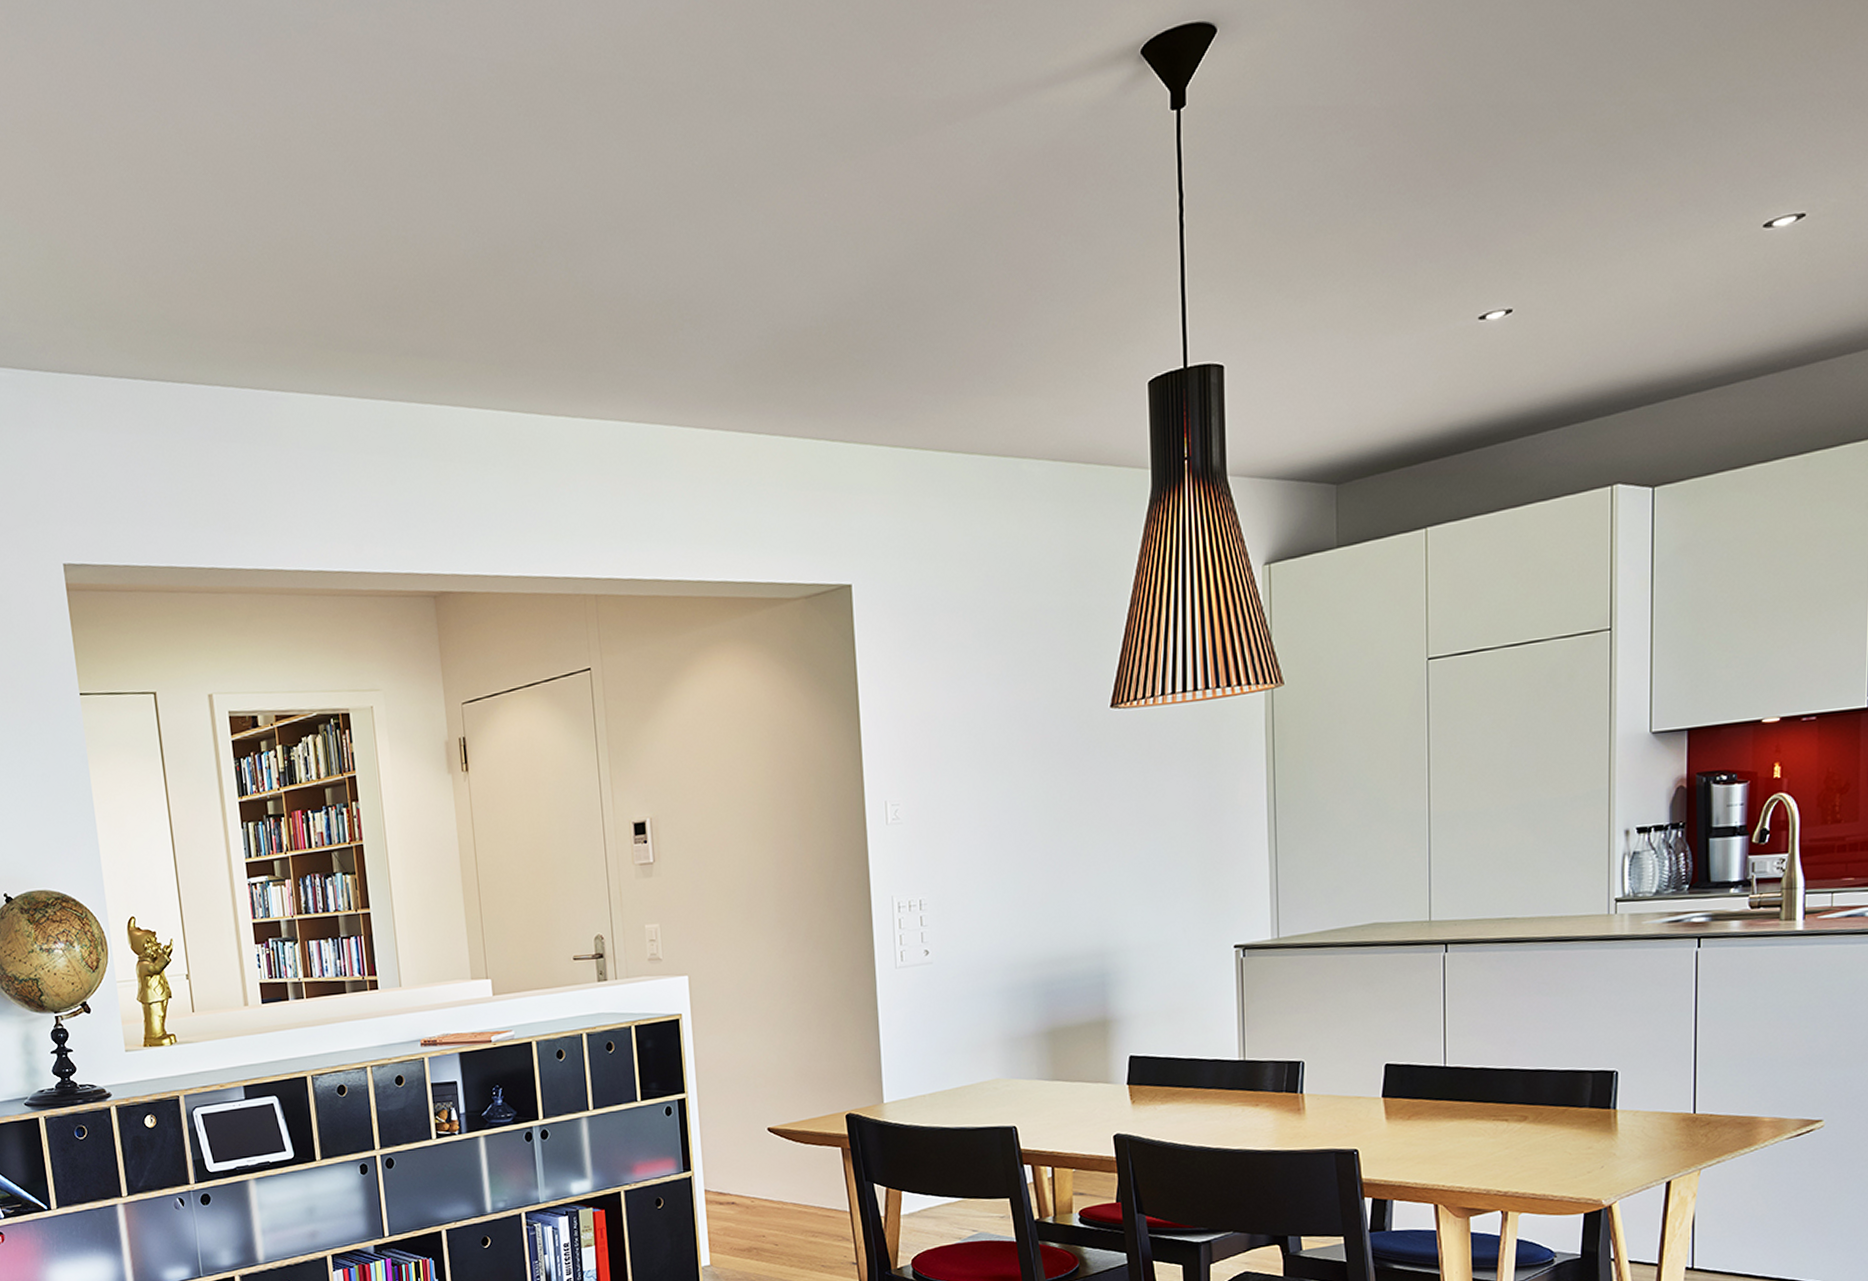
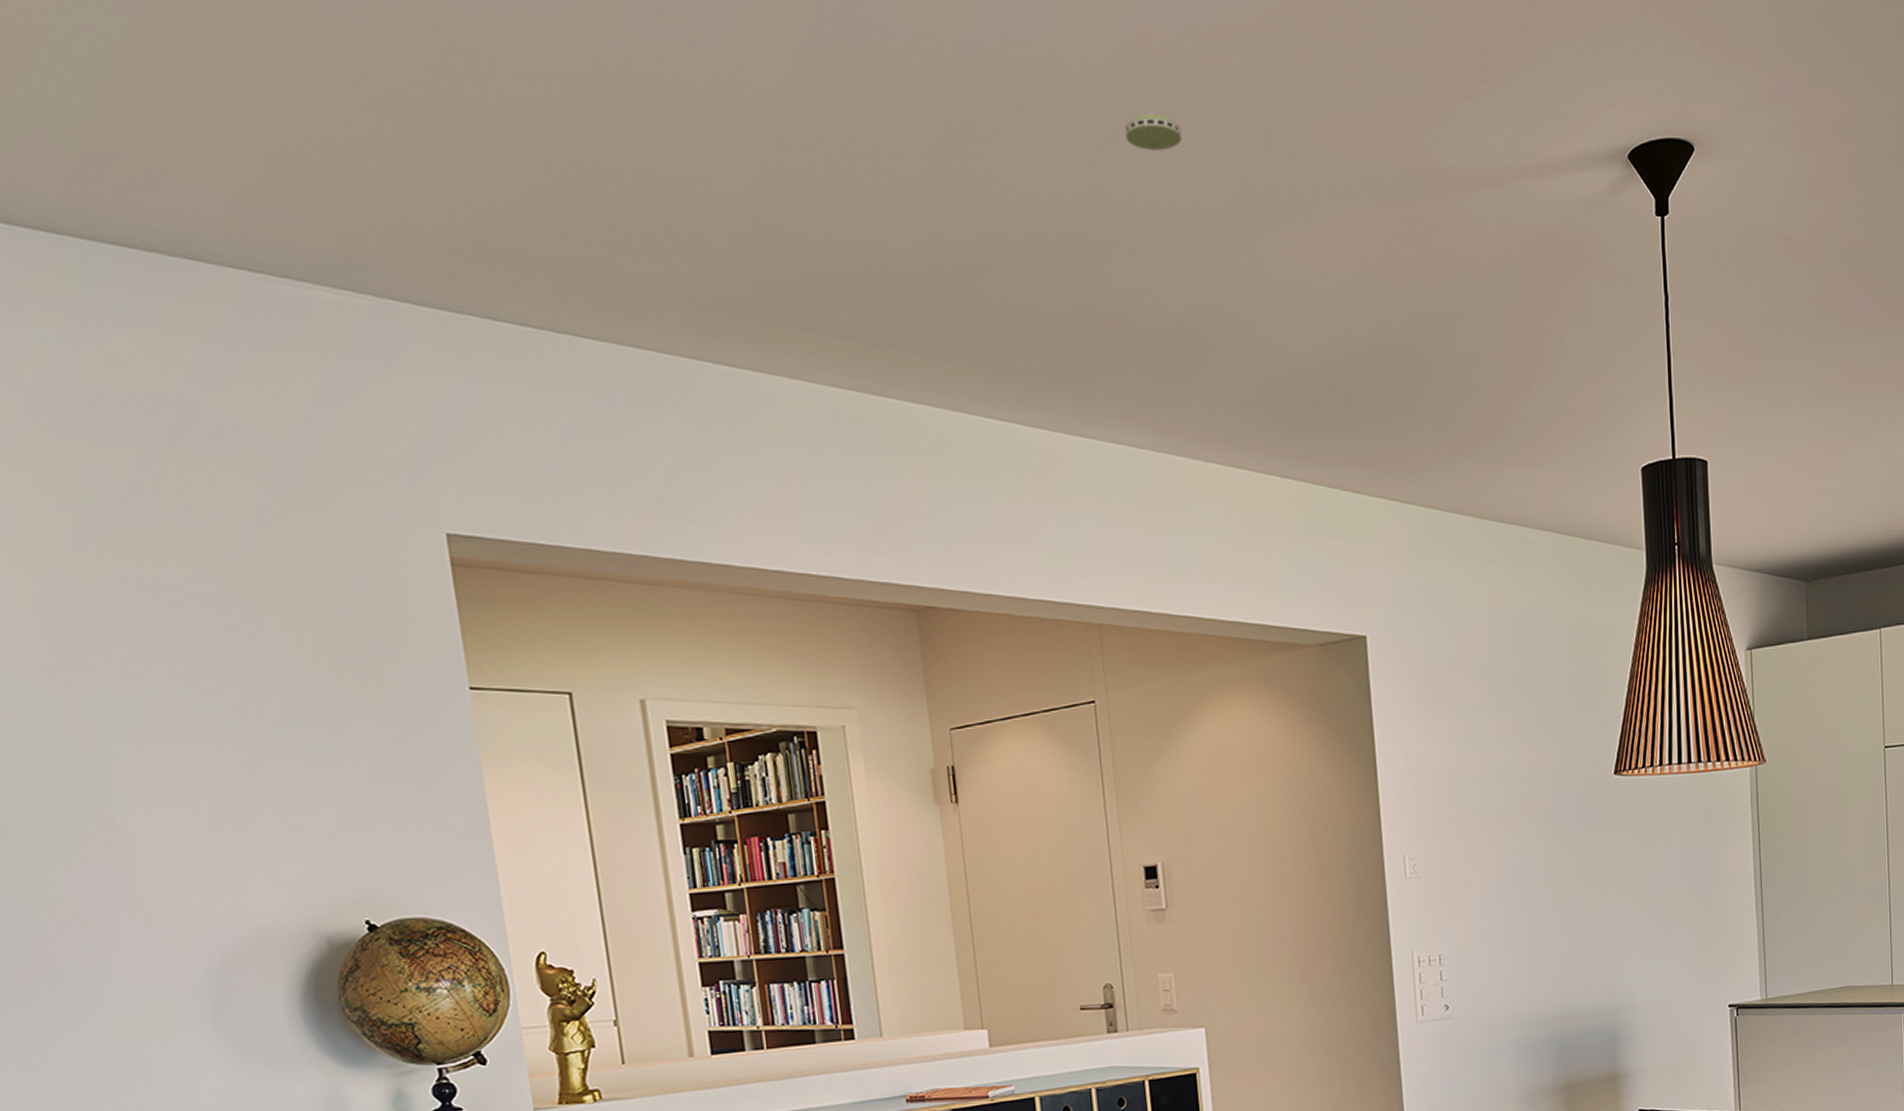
smoke detector: none [626,94,679,133] -> present [1125,112,1182,151]

